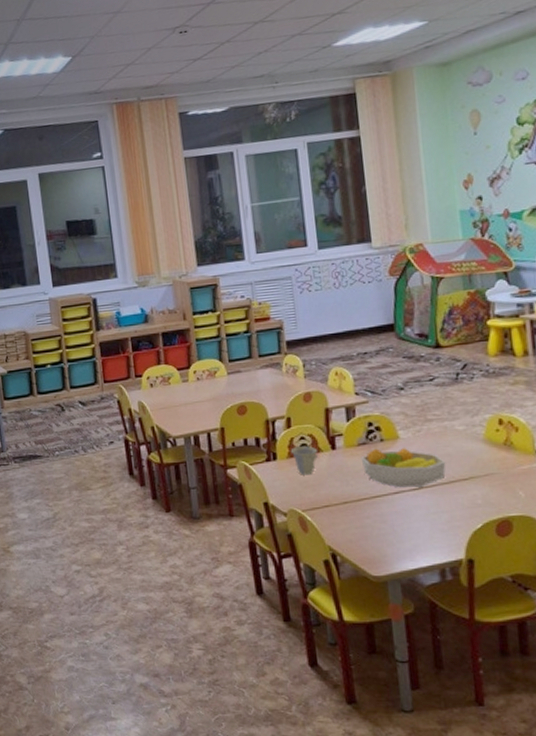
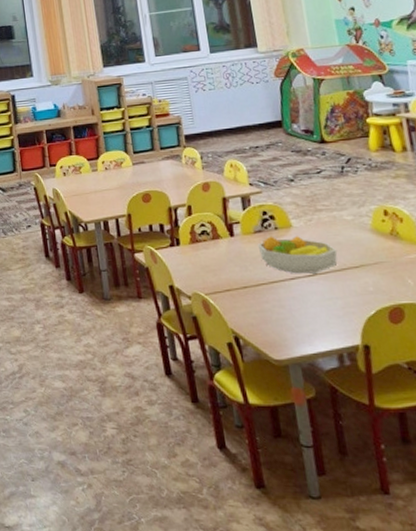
cup: present [290,446,318,475] -> none [192,233,218,260]

